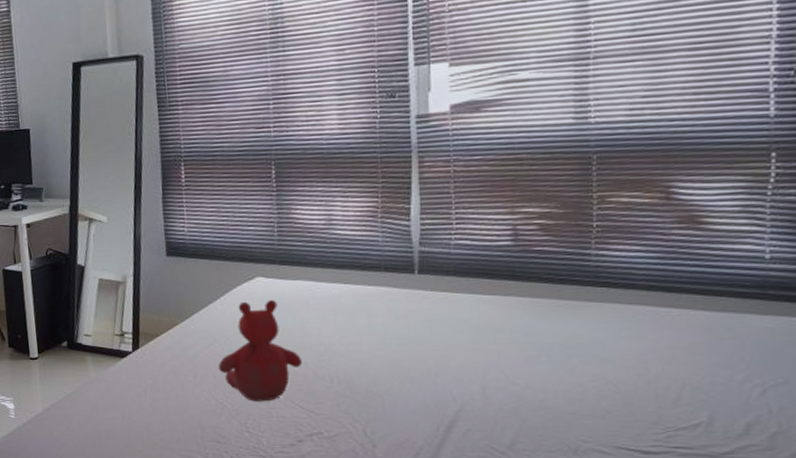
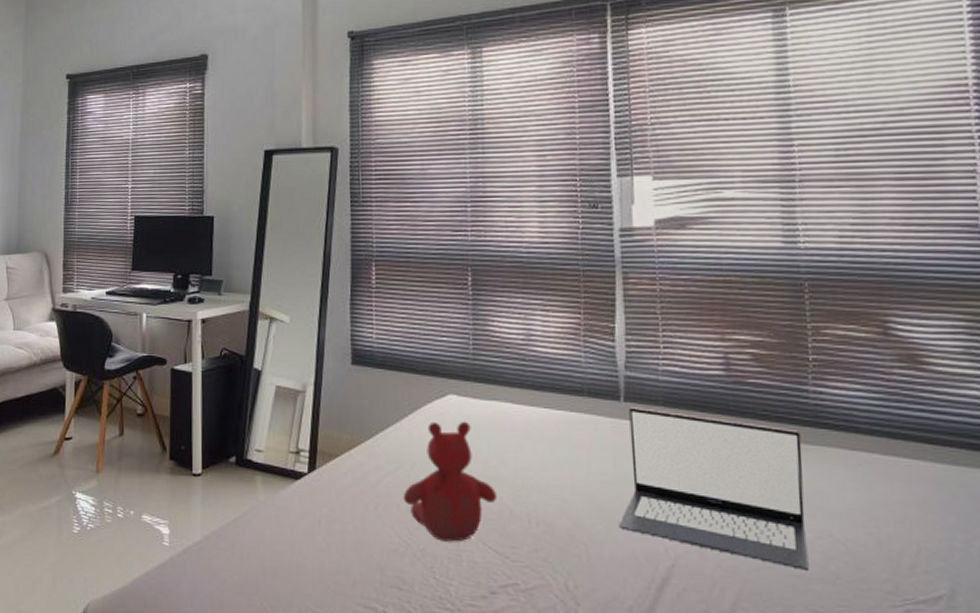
laptop: none [411,278,582,408] -> present [618,407,809,570]

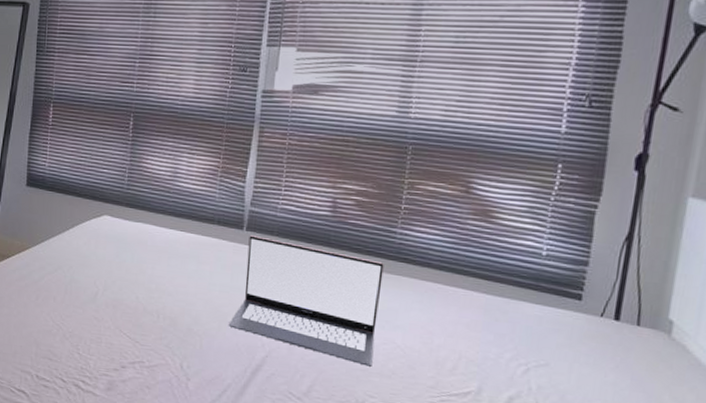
stuffed bear: present [402,421,498,542] -> none [59,235,135,328]

